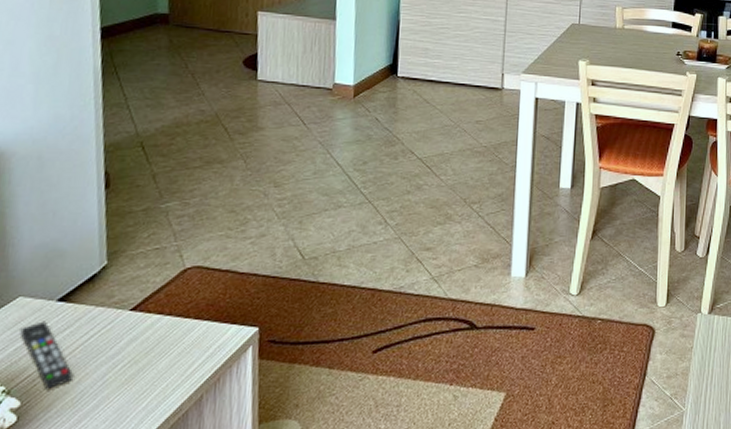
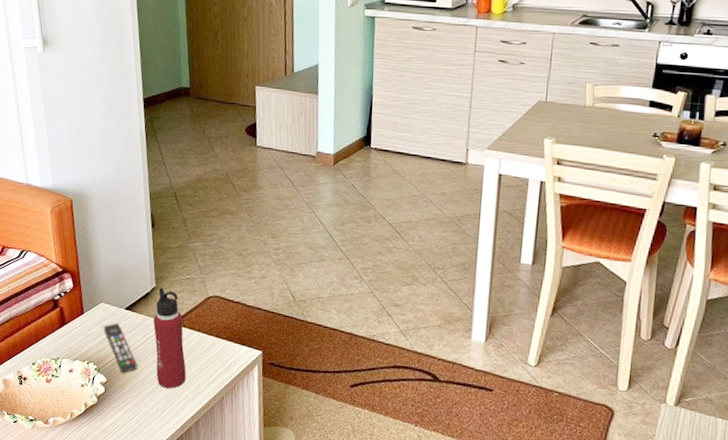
water bottle: none [101,265,149,400] -> present [153,287,186,389]

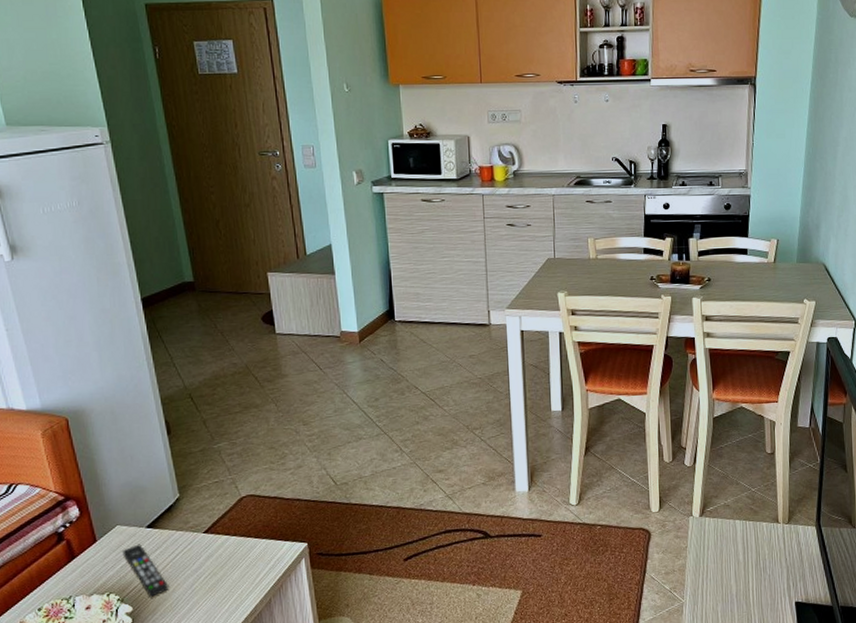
water bottle: present [153,287,186,389] -> none [181,496,226,604]

